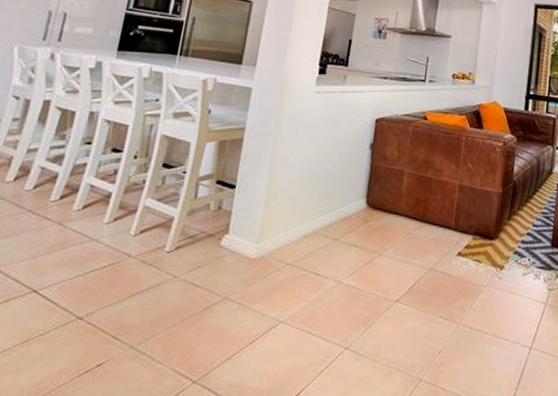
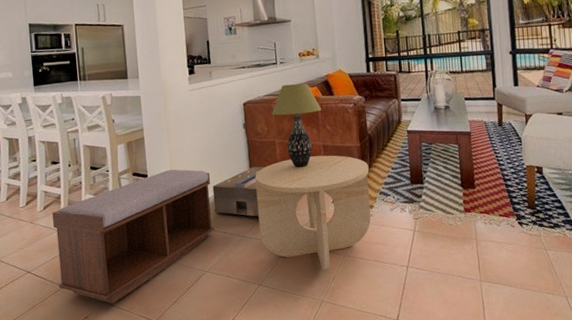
bench: none [71,184,316,351] -> present [52,169,215,304]
ceiling vent: none [310,197,387,260] -> present [212,166,266,217]
side table: none [360,195,507,340] -> present [255,155,371,270]
table lamp: none [407,107,467,208] -> present [271,83,322,168]

